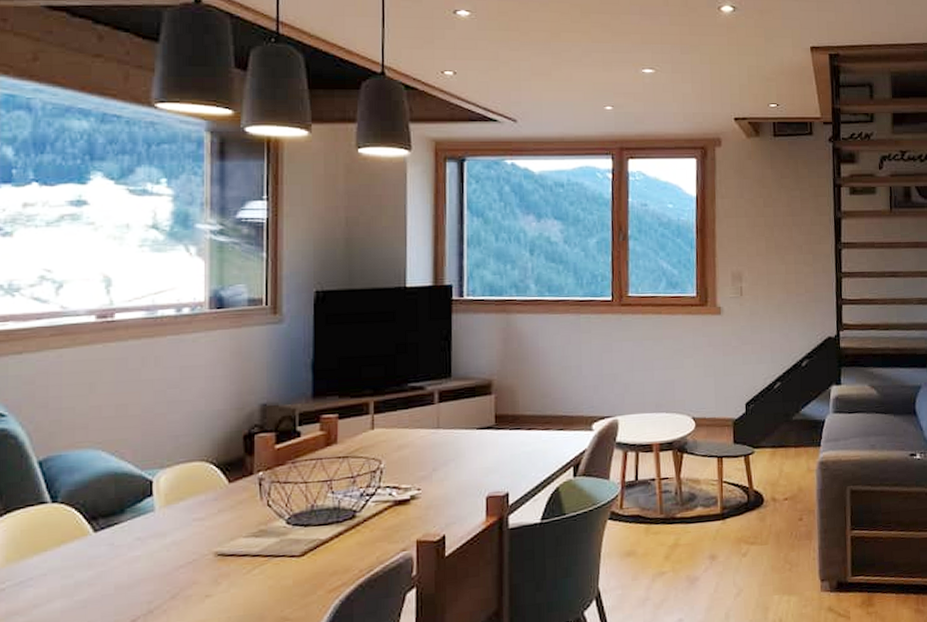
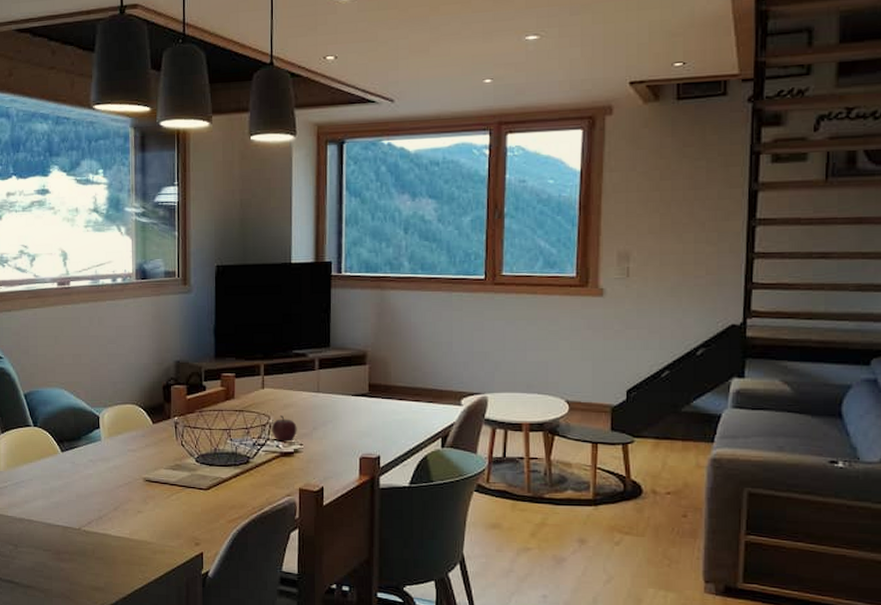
fruit: none [382,458,414,488] -> present [271,415,297,442]

